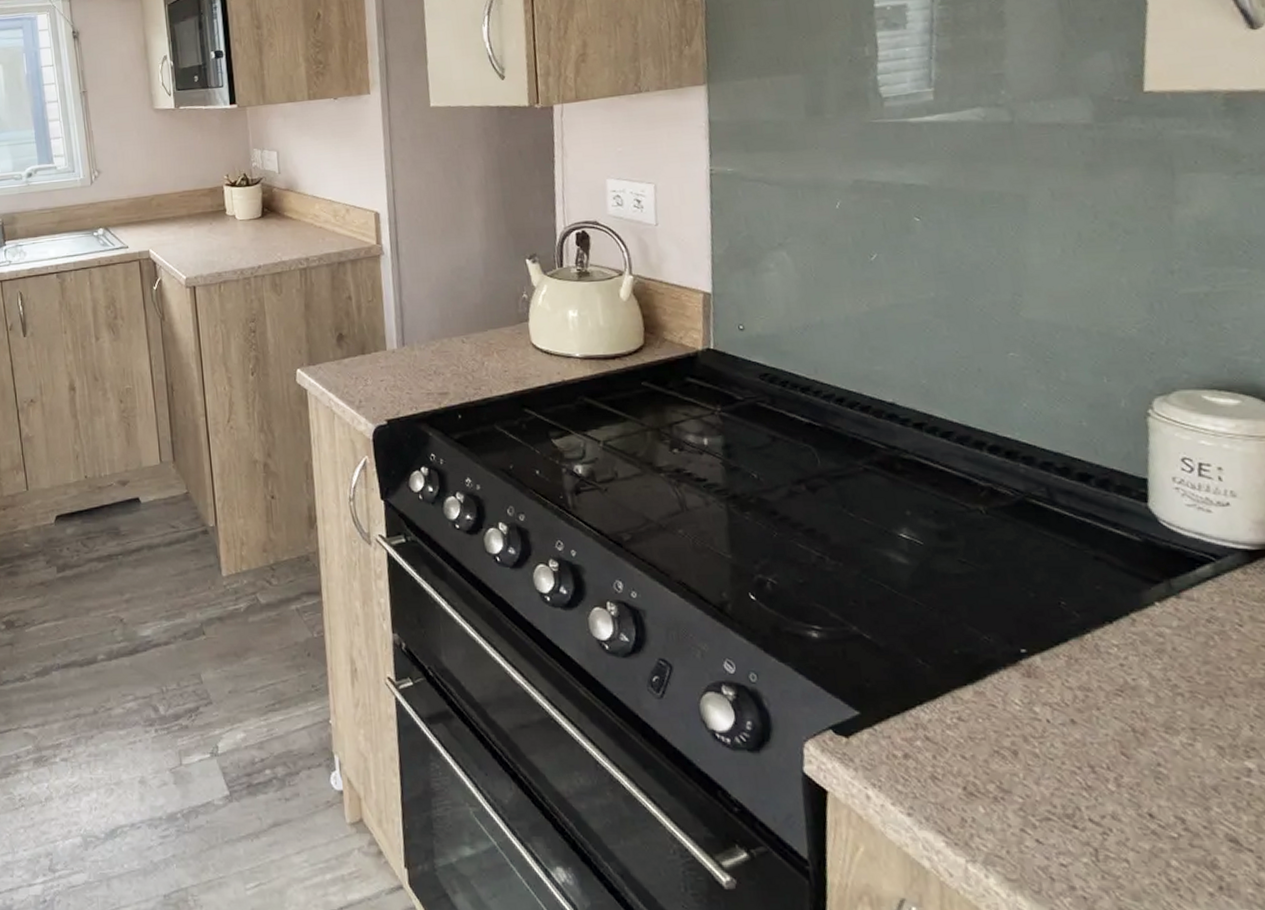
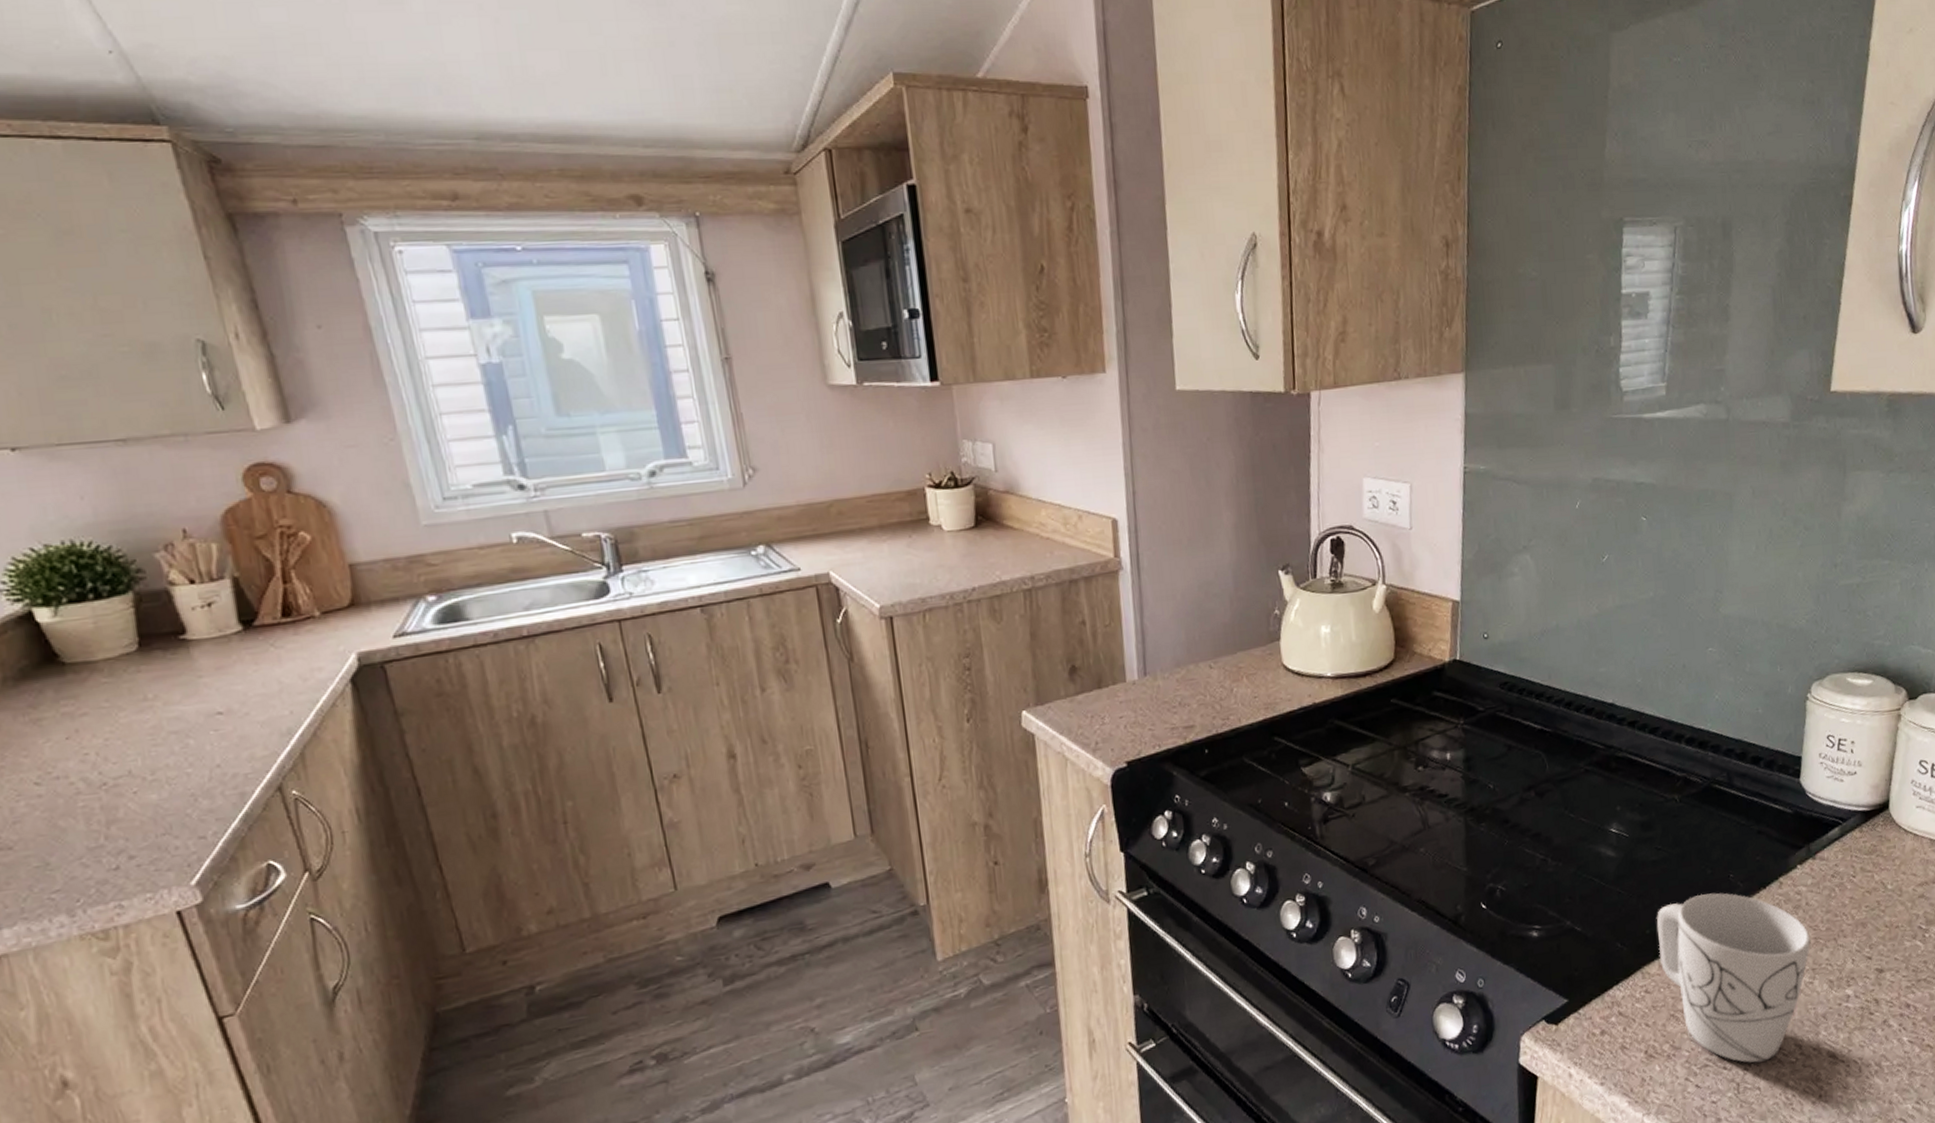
mug: none [966,618,1185,829] -> present [1656,893,1811,1063]

